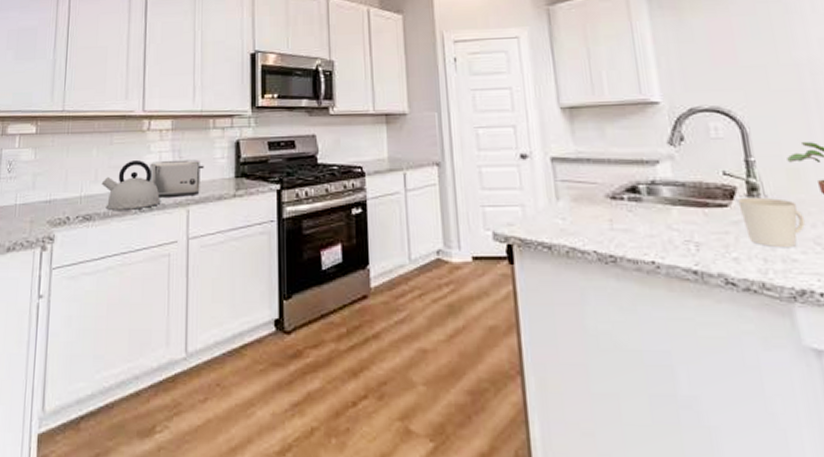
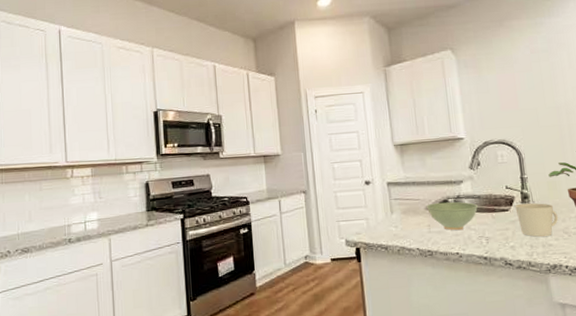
kettle: present [101,160,161,210] -> none [35,202,87,243]
toaster: present [149,159,204,199] -> none [75,198,121,232]
bowl: none [606,188,683,230] -> present [426,201,479,231]

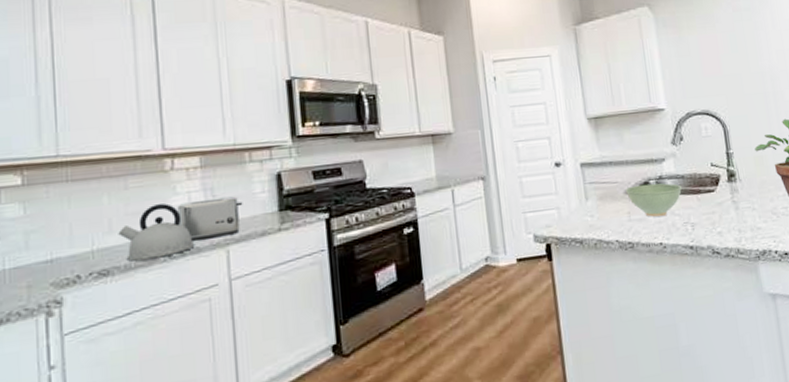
kettle: none [35,202,87,243] -> present [118,203,195,262]
toaster: none [75,198,121,232] -> present [177,196,243,242]
cup: present [515,203,559,238] -> none [721,181,767,221]

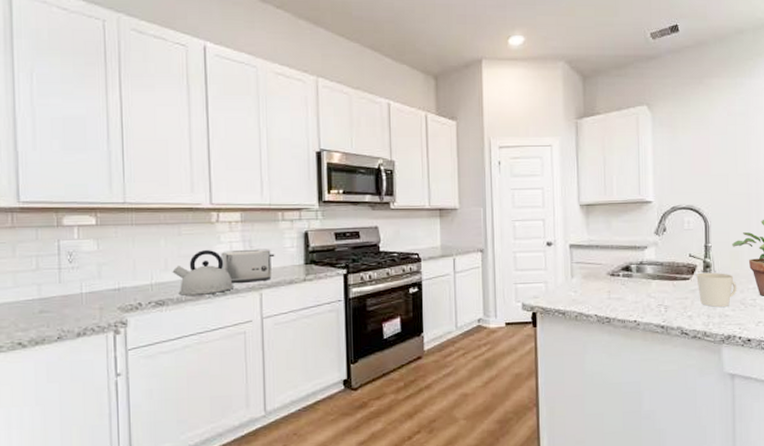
bowl: present [625,183,683,217] -> none [607,267,661,298]
cup: none [721,181,767,221] -> present [696,272,737,308]

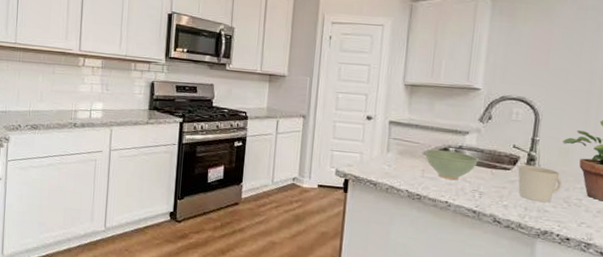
kettle: present [172,250,235,296] -> none [45,88,91,125]
toaster: present [221,248,275,284] -> none [83,90,126,120]
bowl: none [607,267,661,298] -> present [424,149,480,181]

